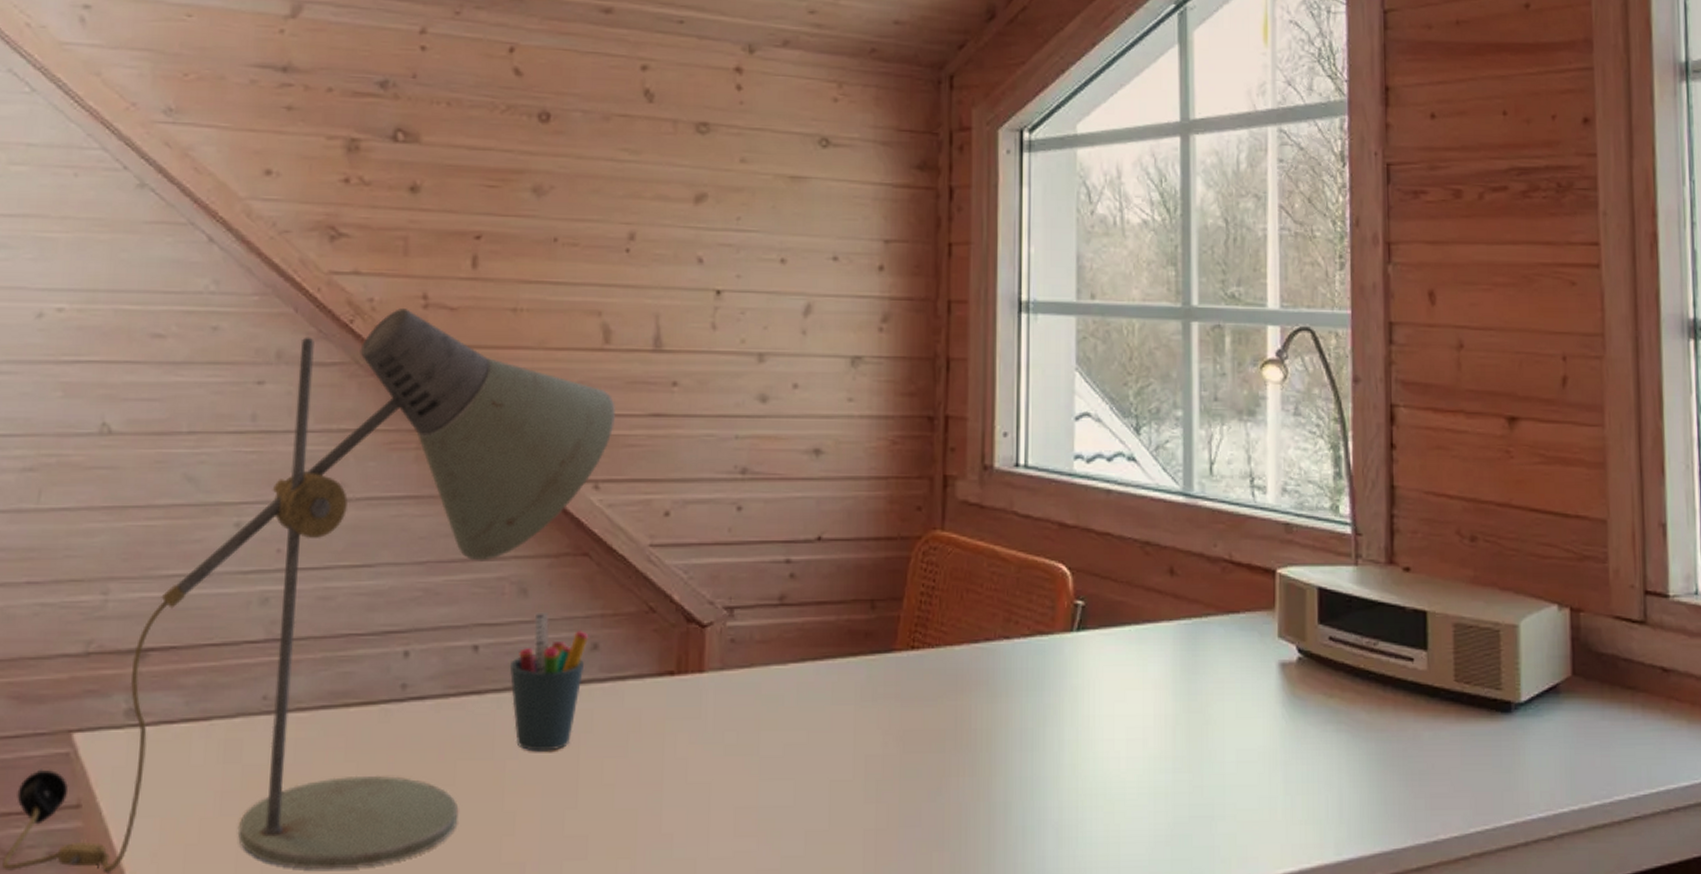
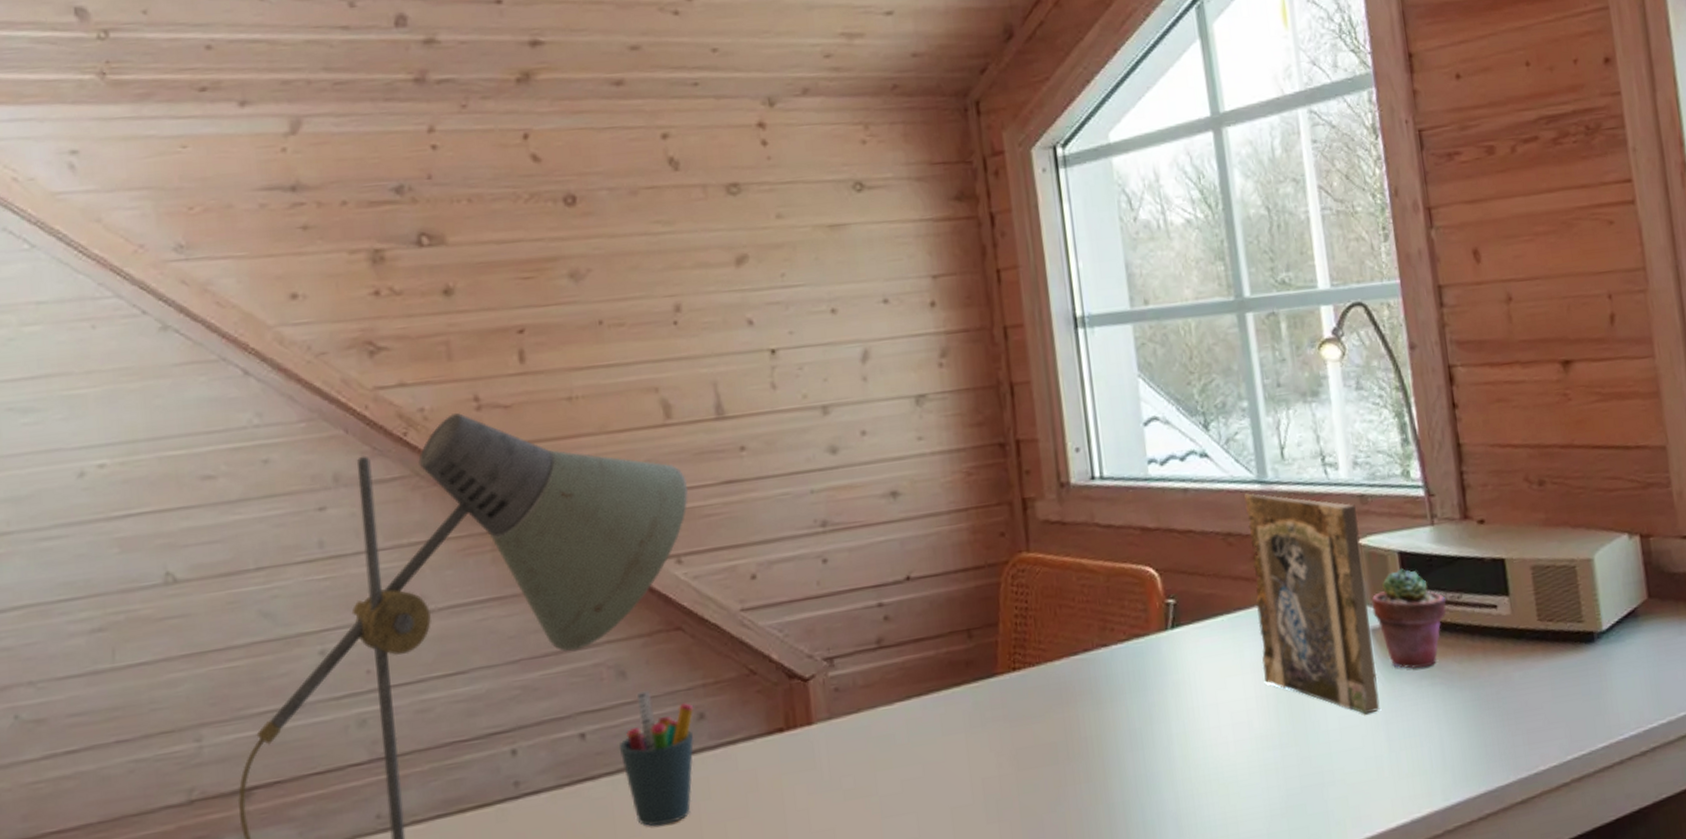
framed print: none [1164,504,1281,751] -> present [1244,493,1380,715]
potted succulent: none [1284,605,1362,712] -> present [1371,568,1447,669]

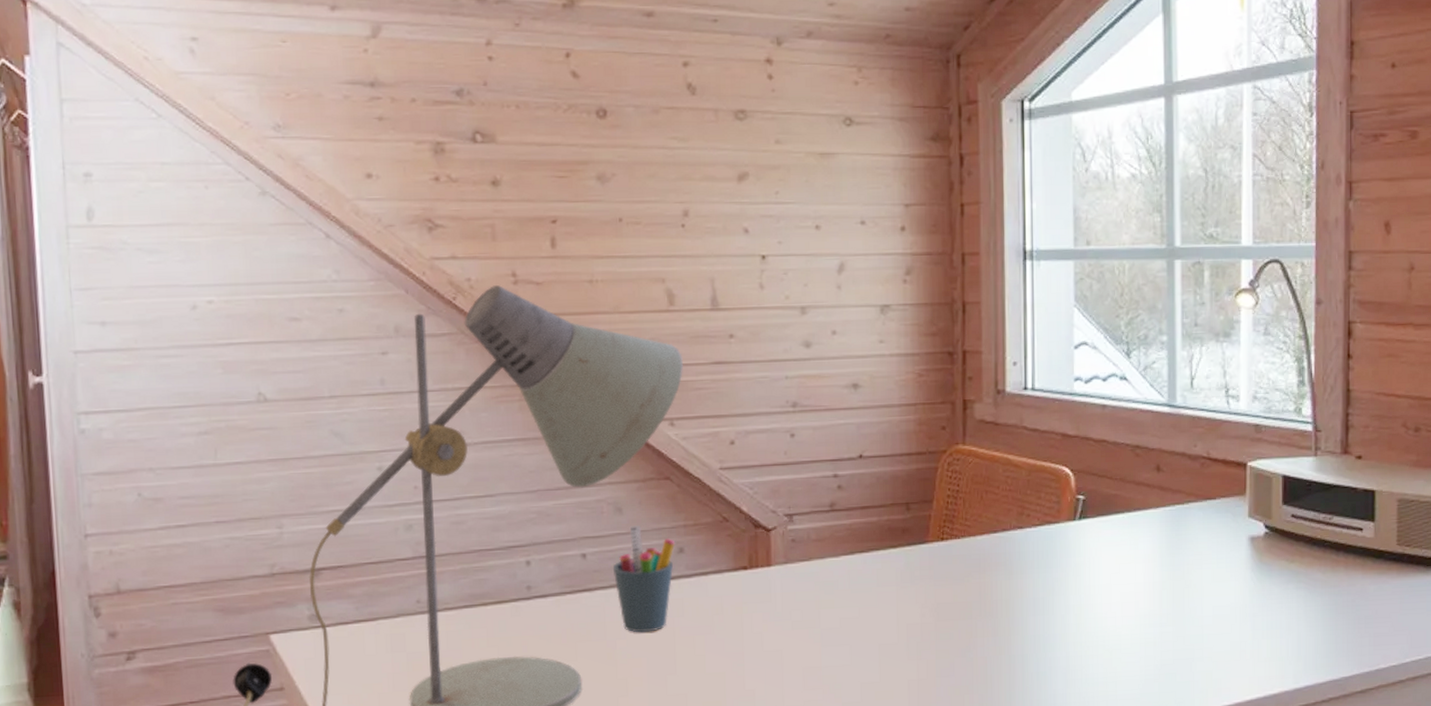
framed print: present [1244,493,1380,715] -> none [1152,414,1251,607]
potted succulent: present [1371,568,1447,669] -> none [1254,490,1319,574]

